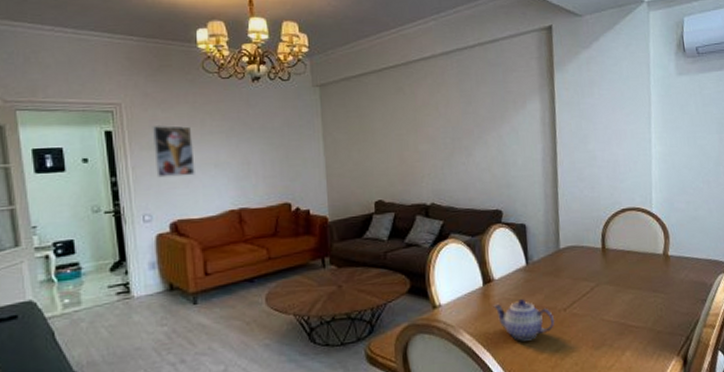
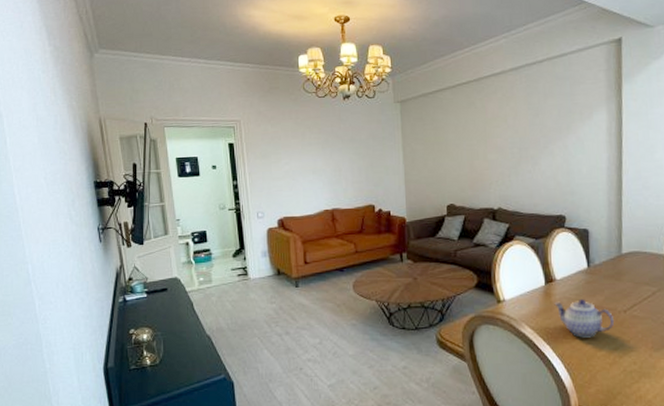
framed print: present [152,124,195,178] -> none [264,137,297,182]

